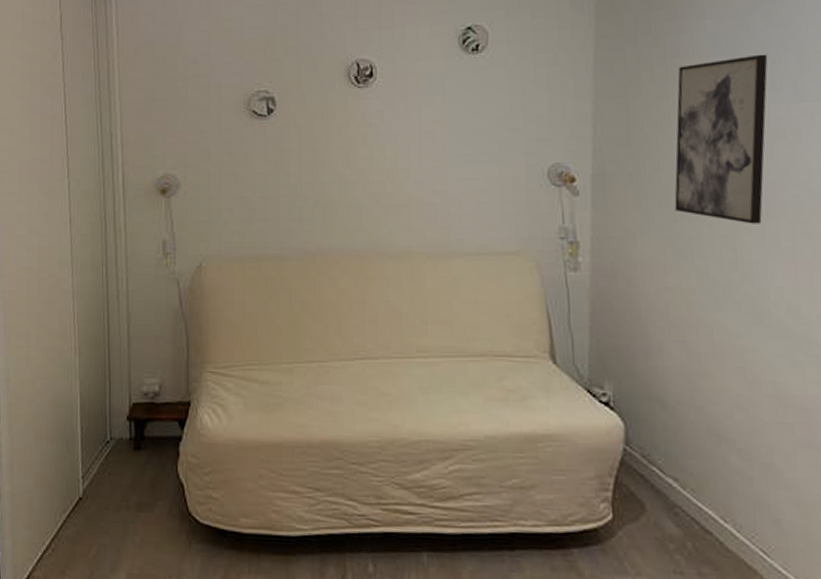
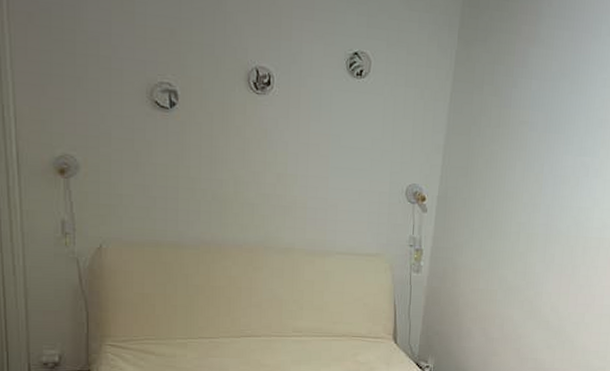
wall art: present [674,54,768,224] -> none [491,114,568,246]

